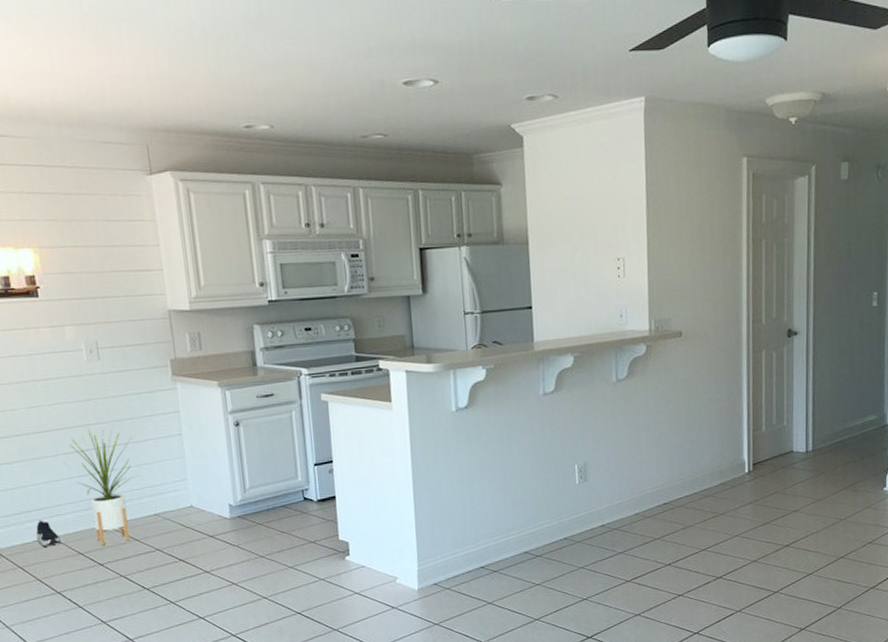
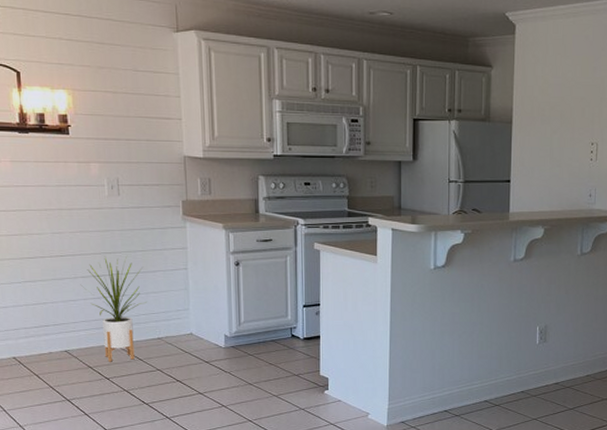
shoe: present [36,518,61,547] -> none [51,333,73,358]

